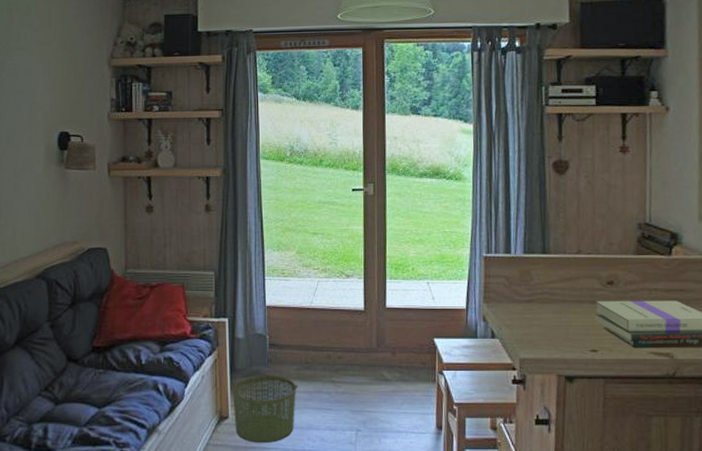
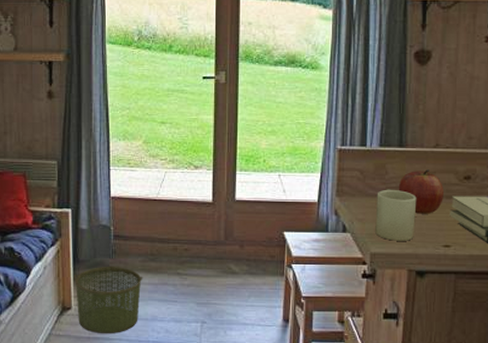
mug: none [522,295,563,346] -> present [375,189,417,241]
fruit: none [543,275,588,319] -> present [398,169,443,214]

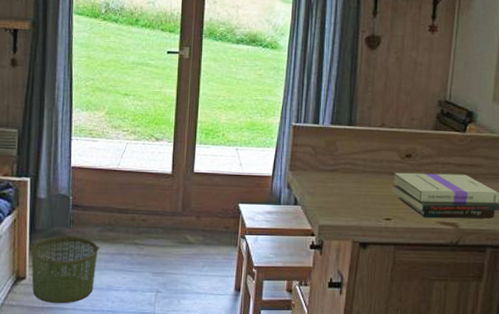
mug: present [375,189,417,241] -> none [324,165,363,214]
fruit: present [398,169,443,214] -> none [346,147,387,189]

